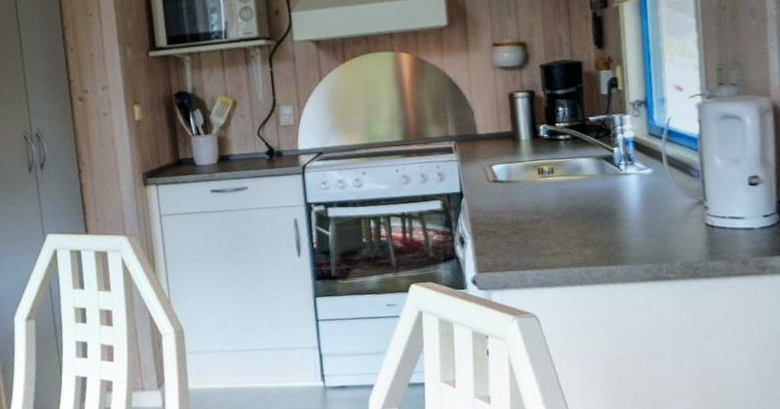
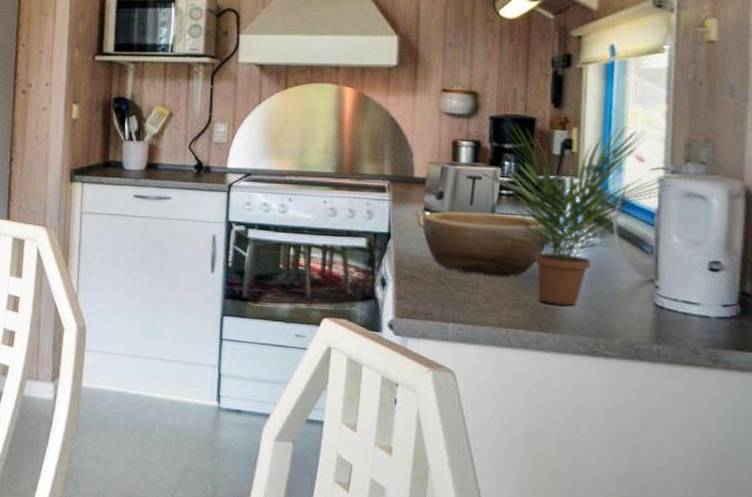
toaster: none [487,111,558,168] -> present [423,160,502,214]
bowl: none [490,158,608,220] -> present [422,211,550,277]
potted plant: none [539,59,711,239] -> present [482,121,674,307]

